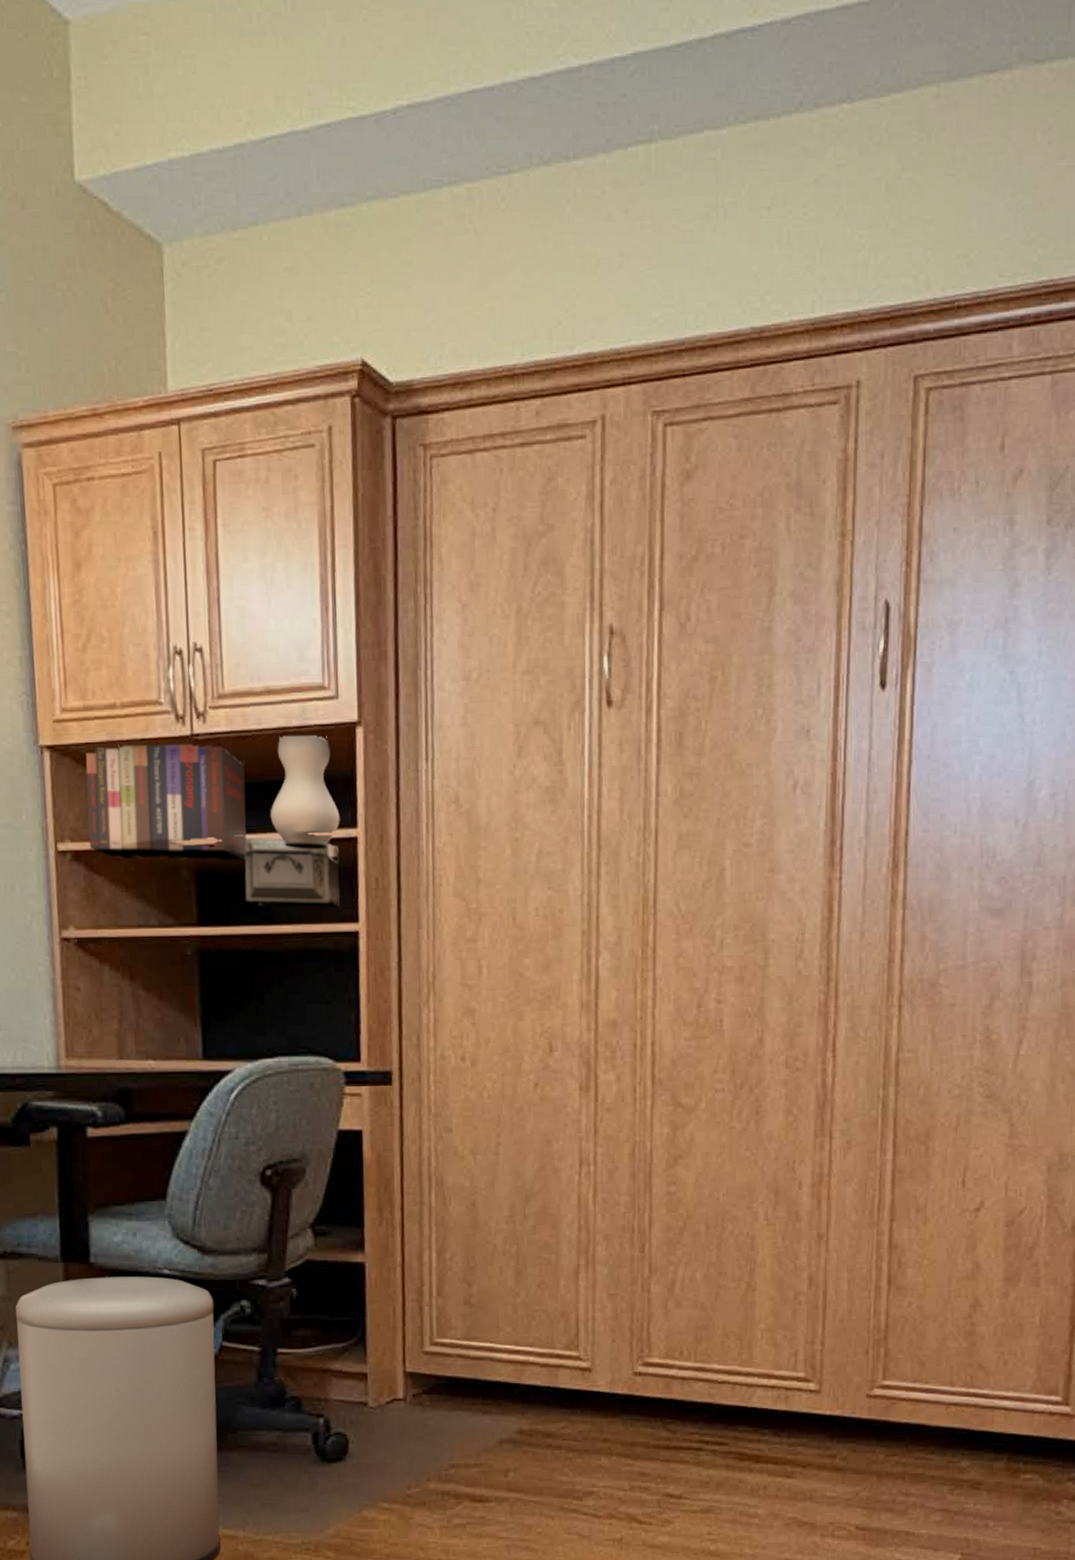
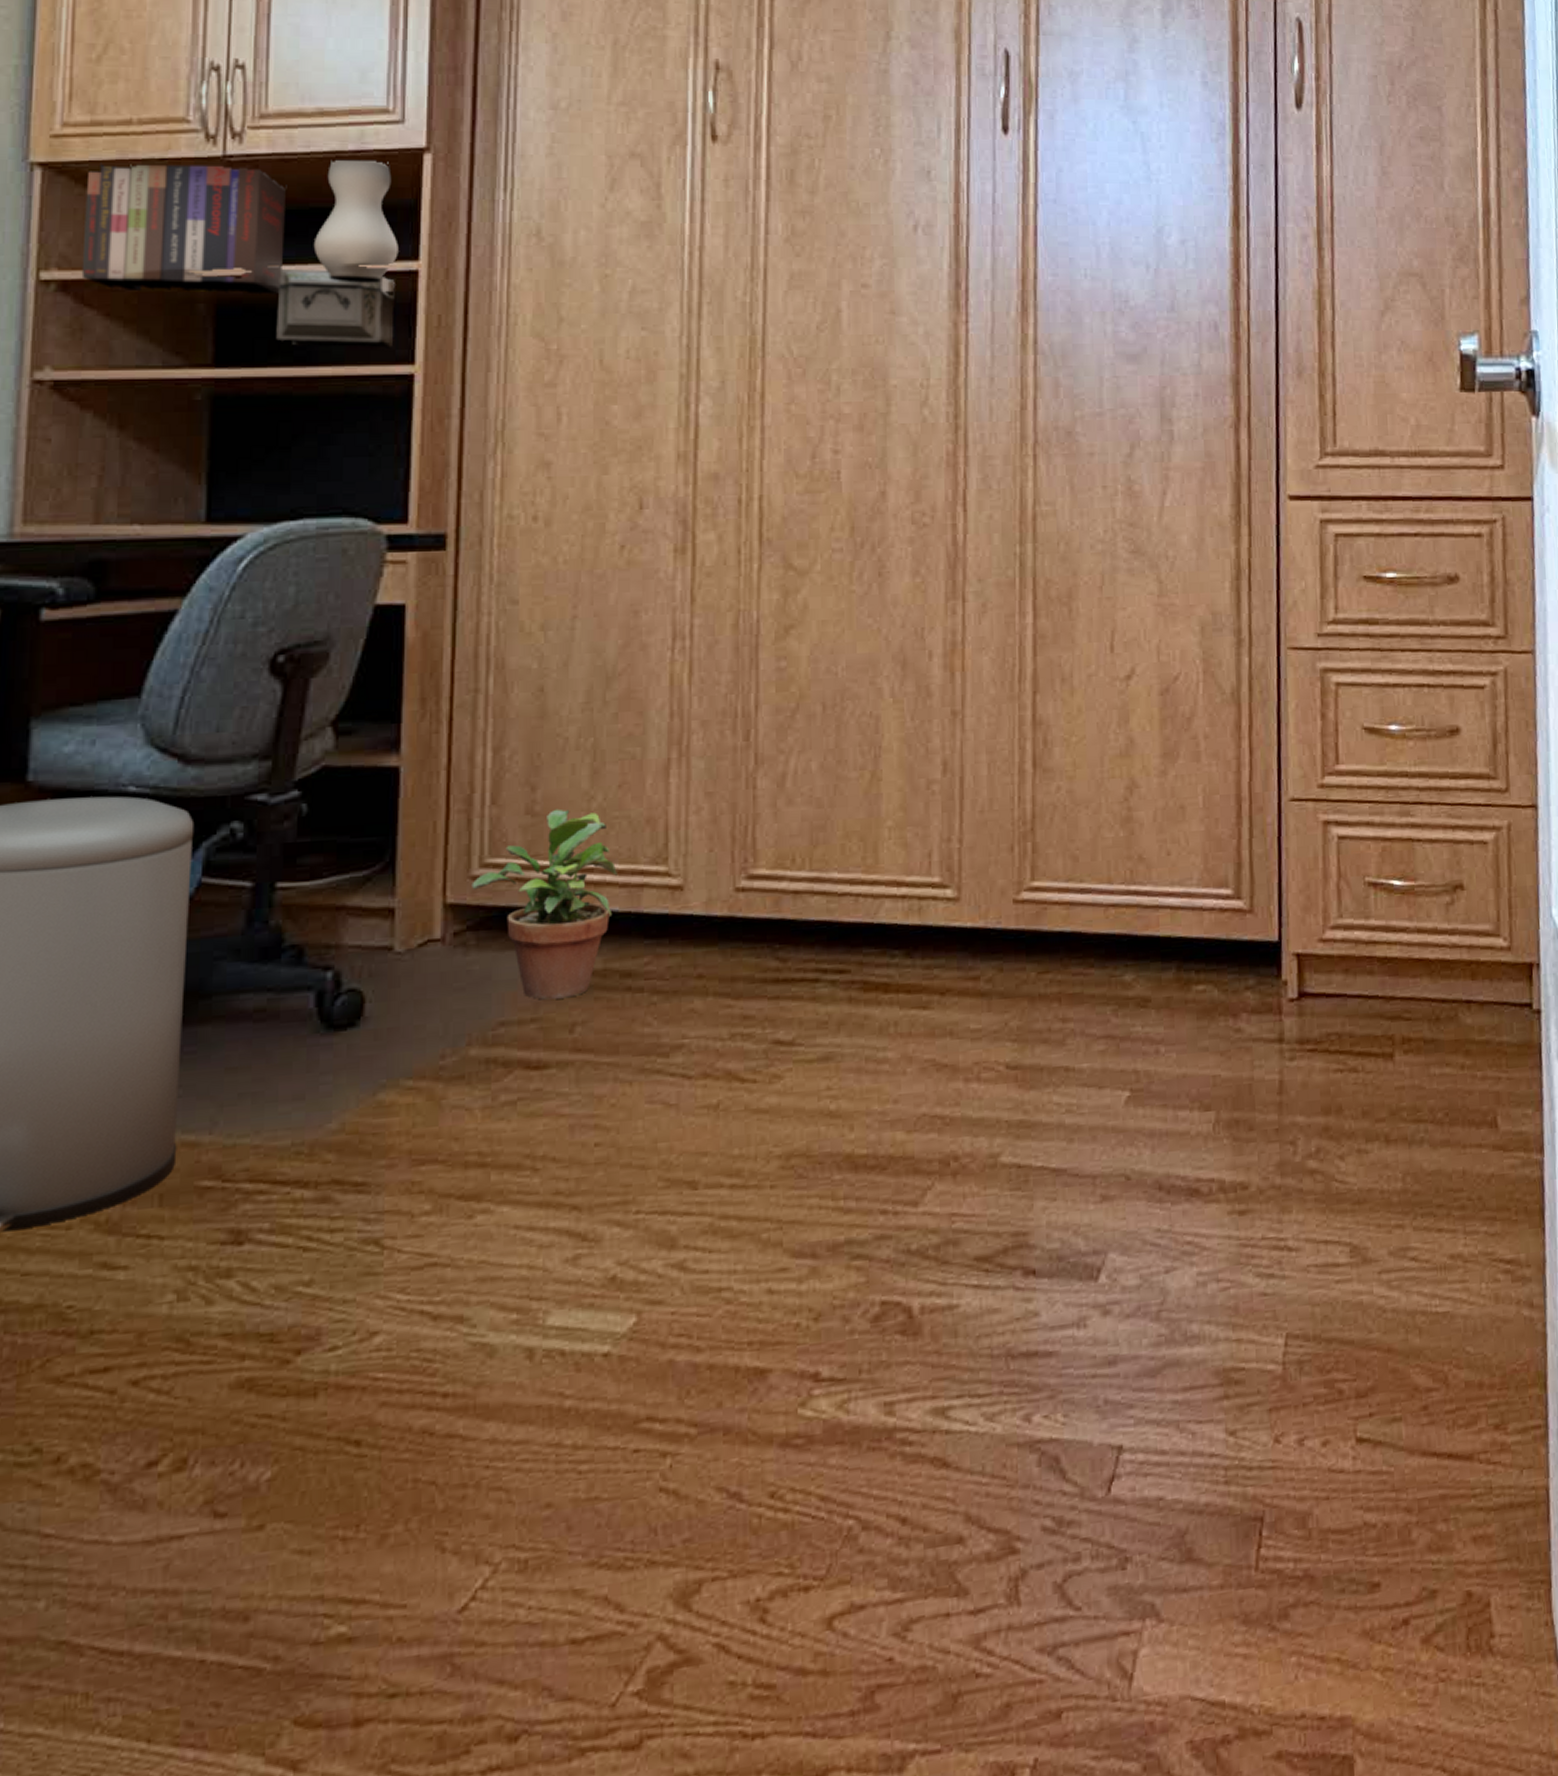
potted plant: none [425,1302,538,1450] -> present [472,808,617,1000]

